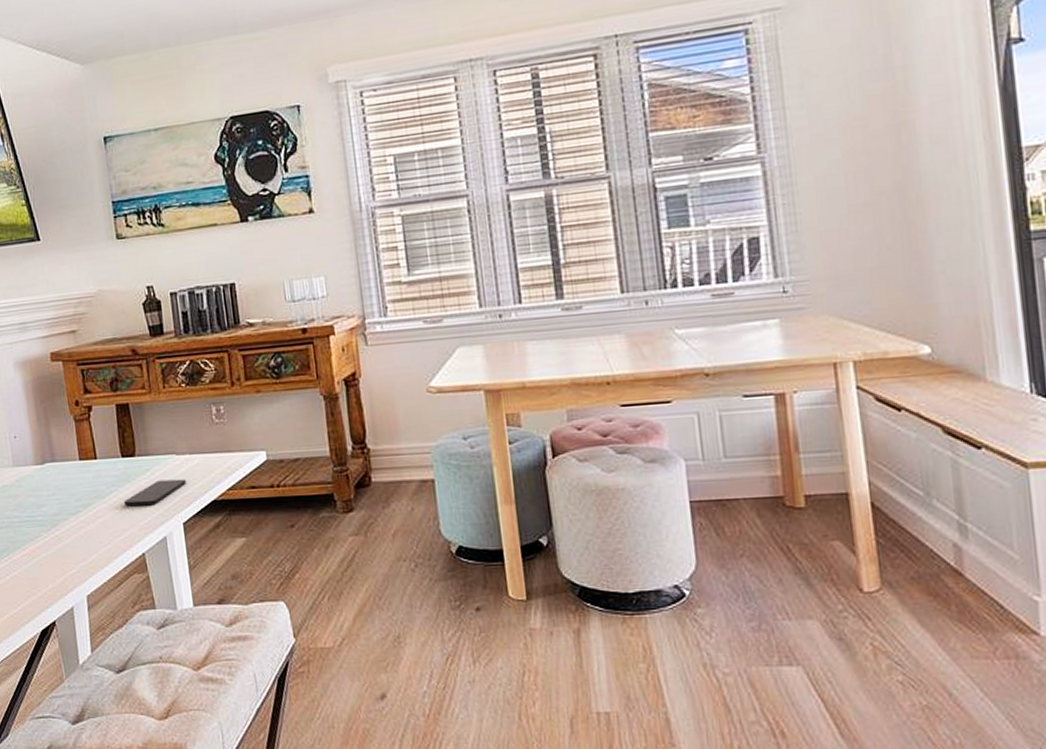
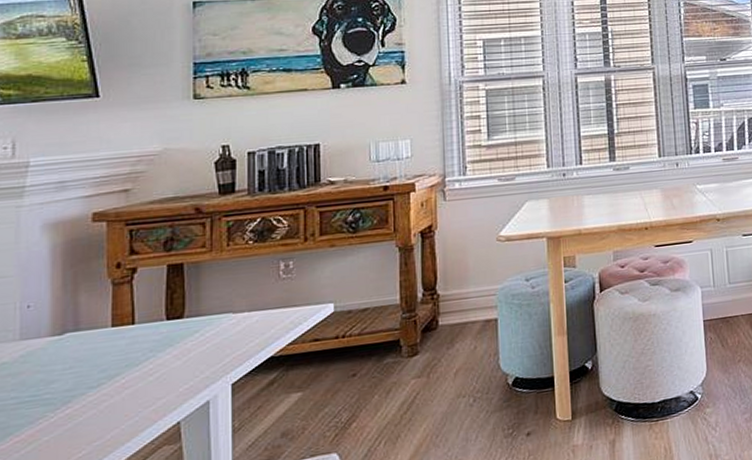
smartphone: present [124,479,186,506] -> none [163,337,241,372]

